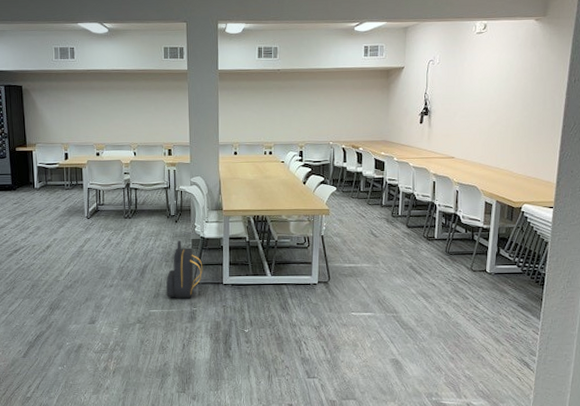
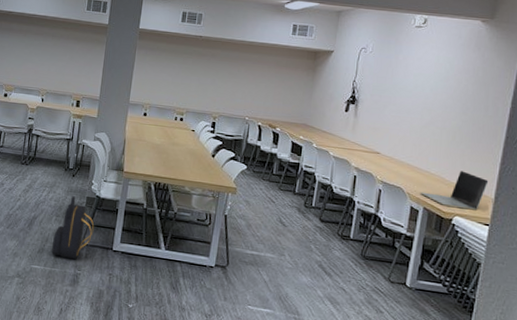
laptop: none [492,162,551,197] -> present [420,170,489,211]

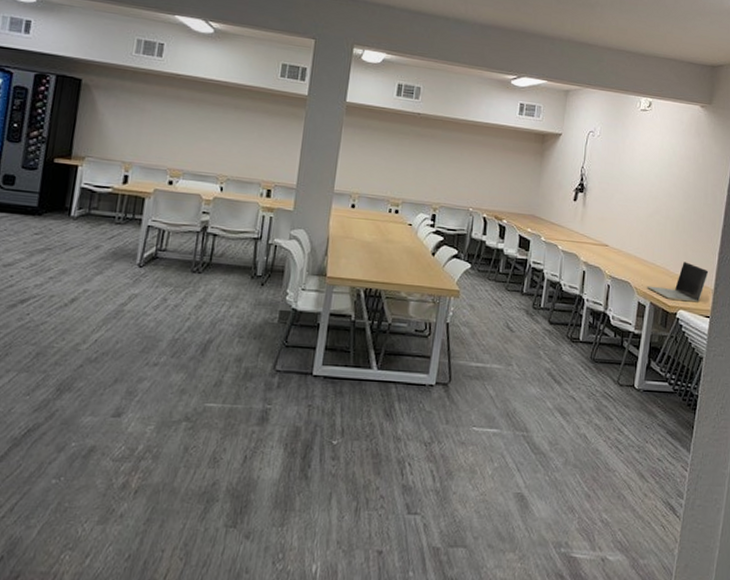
backpack: present [52,196,95,260] -> none [233,310,290,392]

